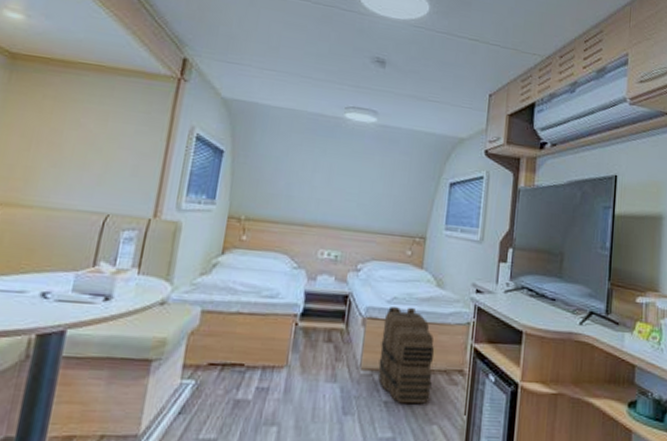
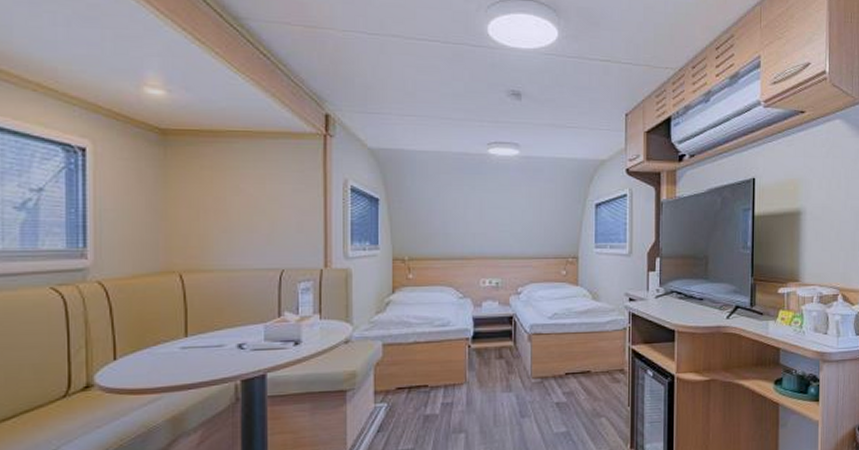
backpack: present [378,307,435,404] -> none [547,320,597,403]

